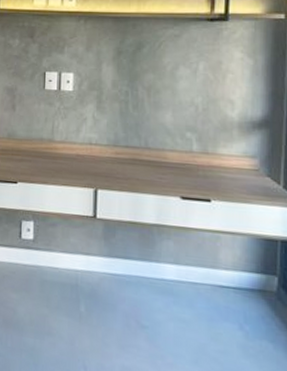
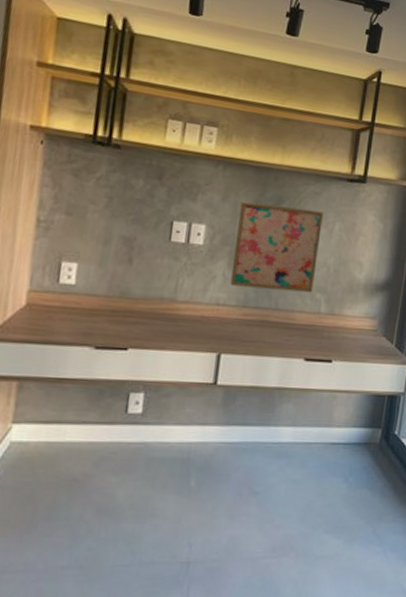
wall art: none [100,50,185,132] -> present [230,201,323,293]

